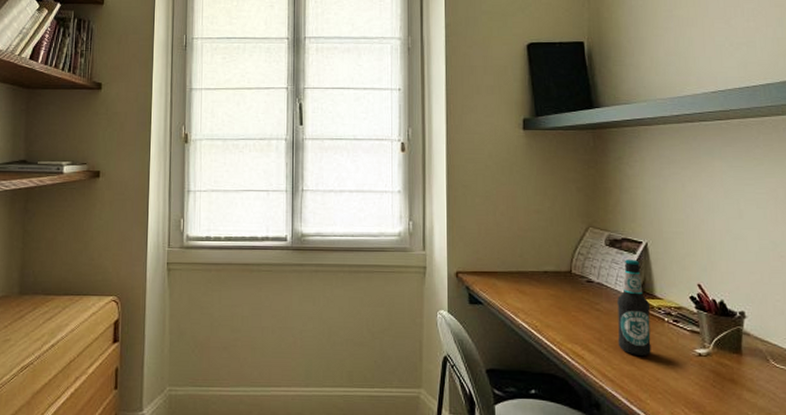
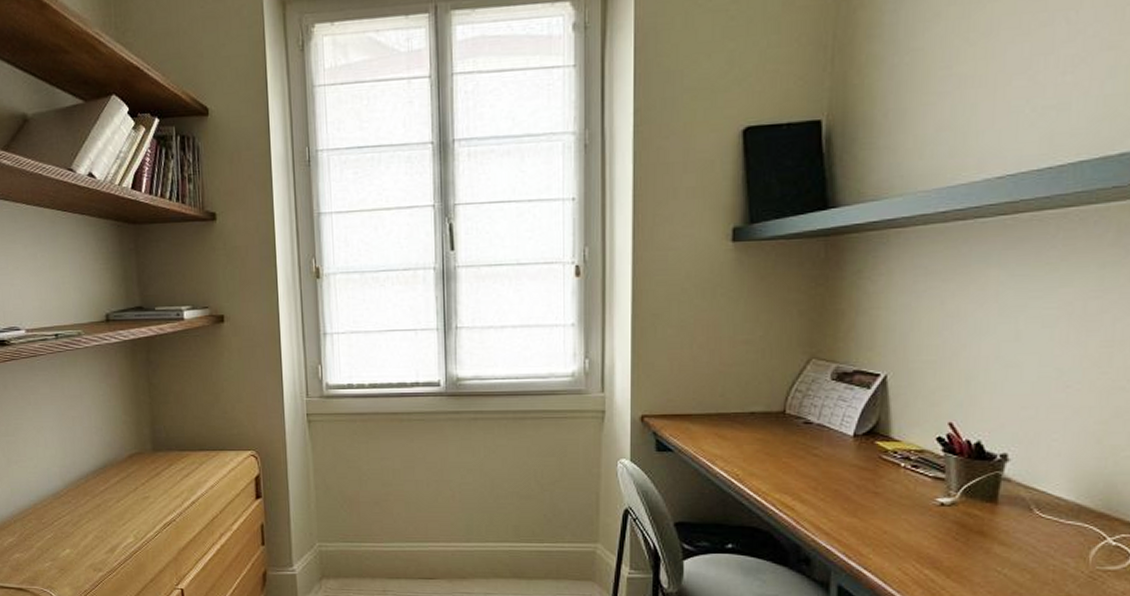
bottle: present [617,259,651,356] -> none [838,396,884,506]

